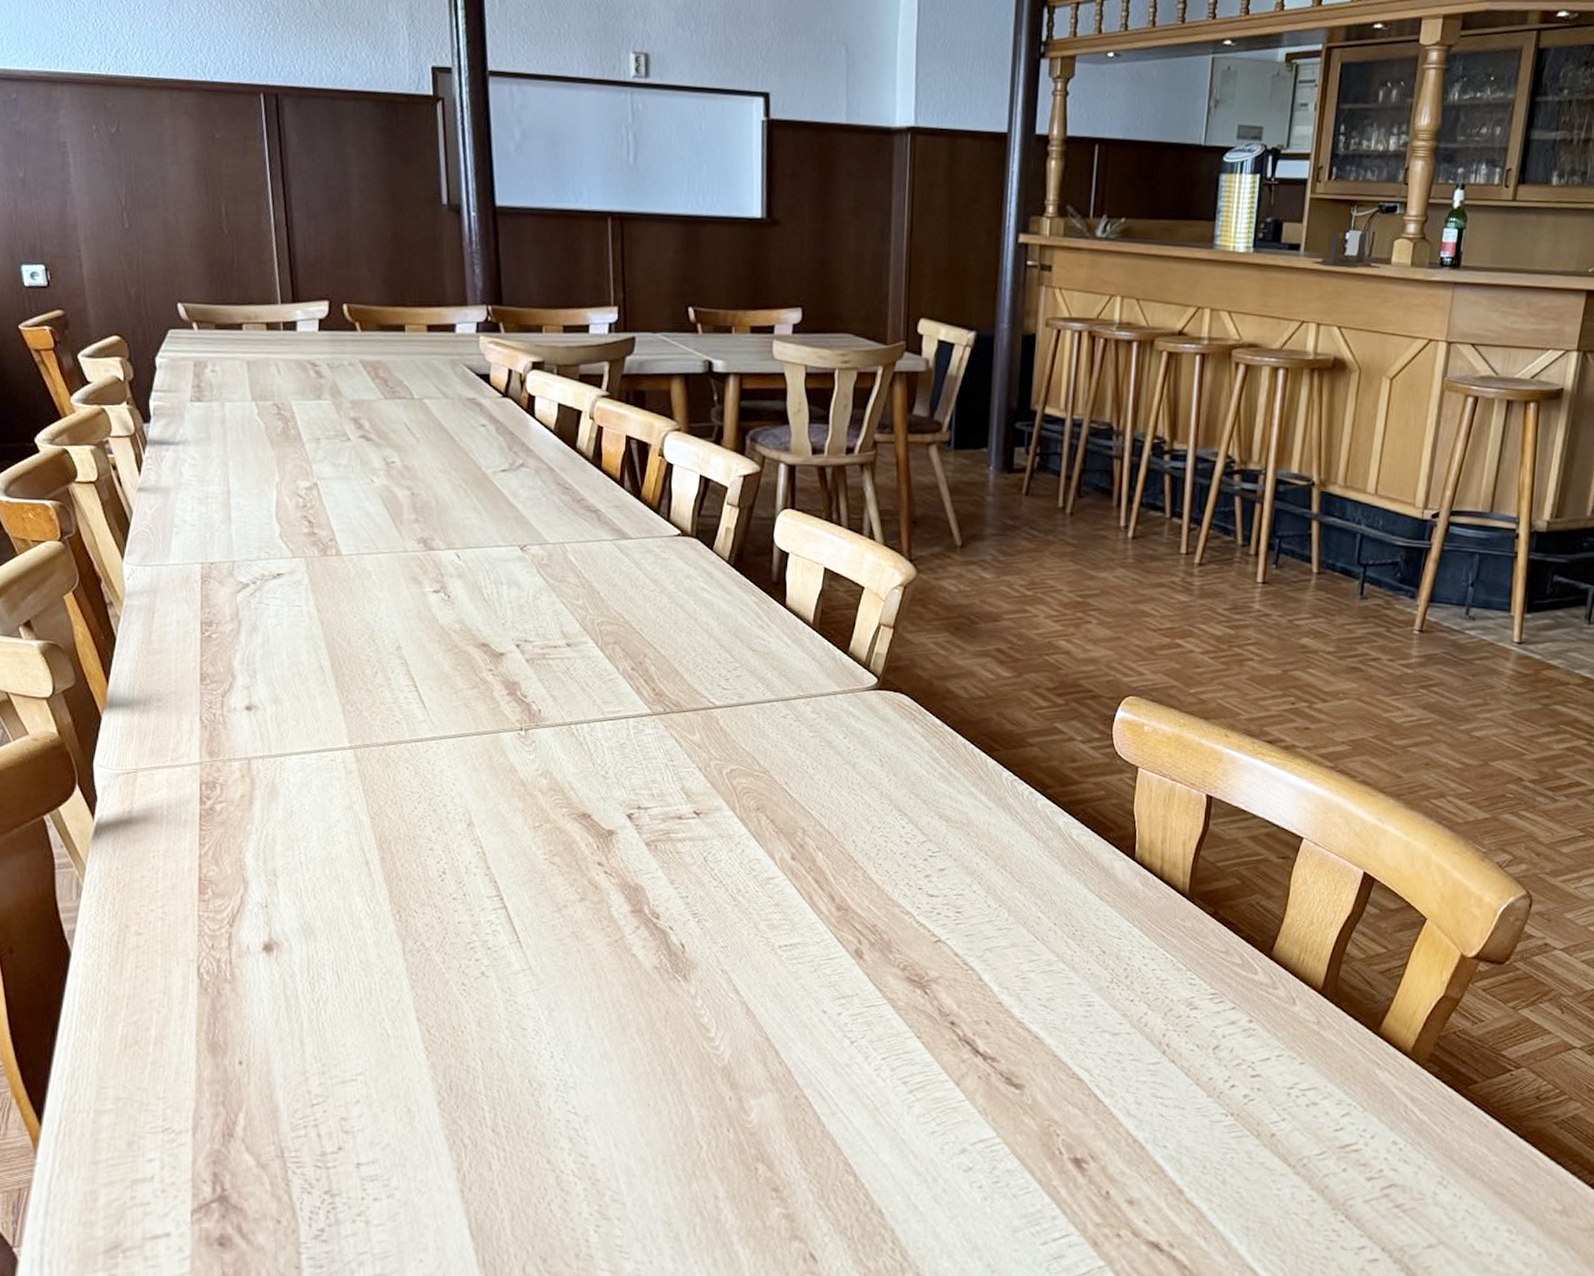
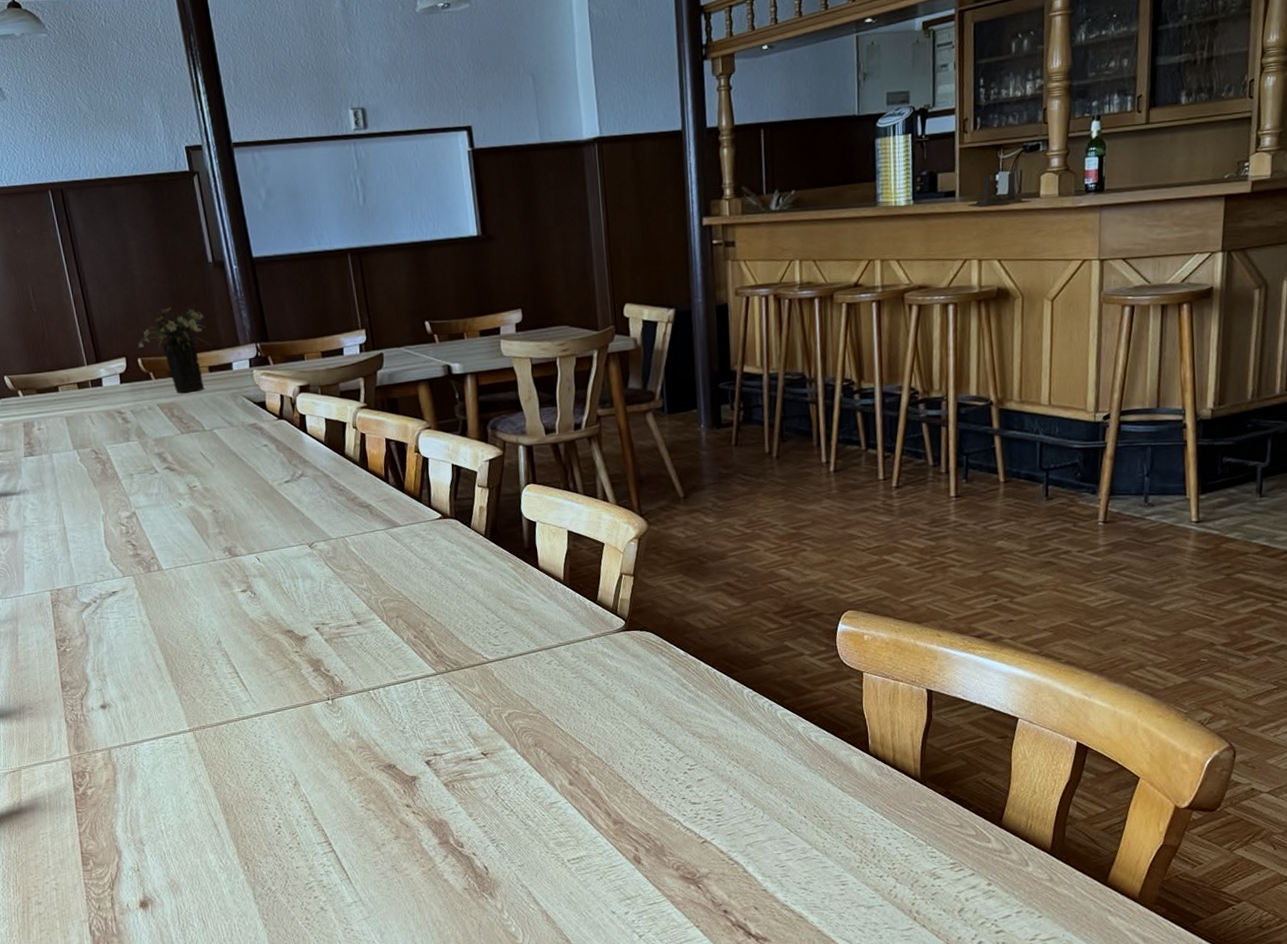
flower arrangement: none [346,248,435,353] -> present [138,303,212,394]

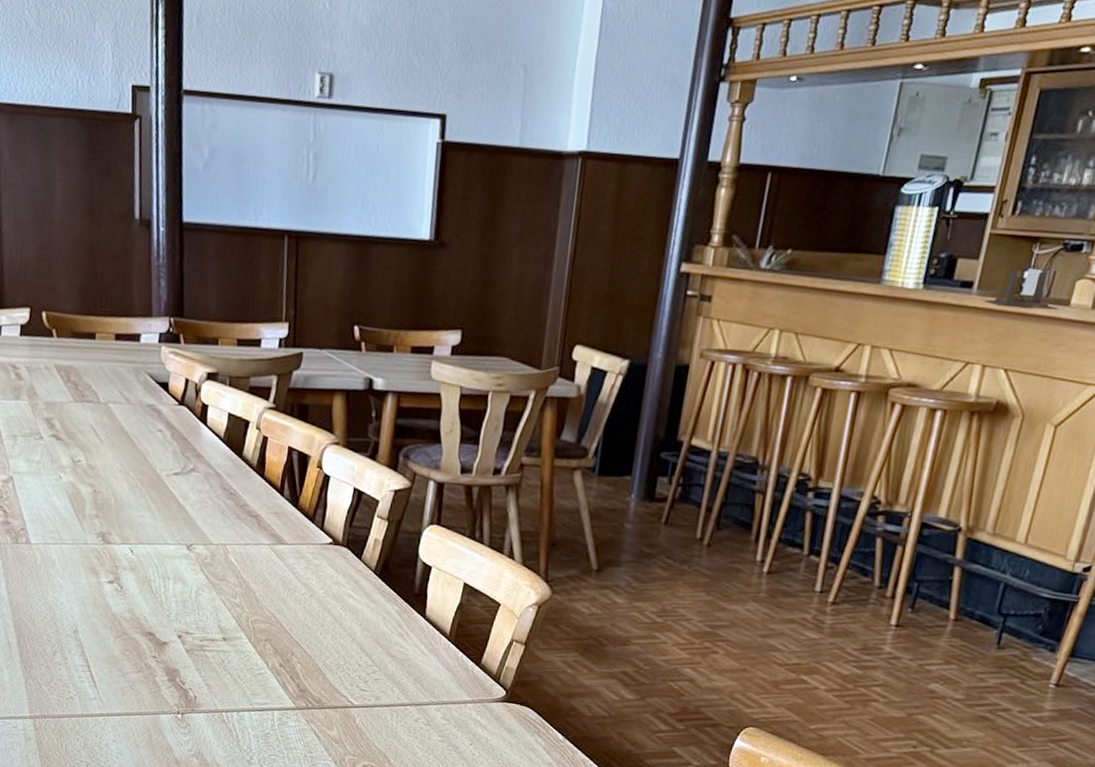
flower arrangement: present [138,303,212,394] -> none [45,261,123,359]

